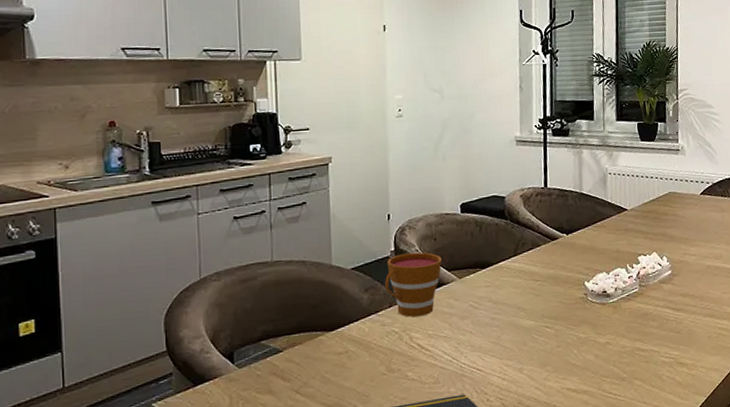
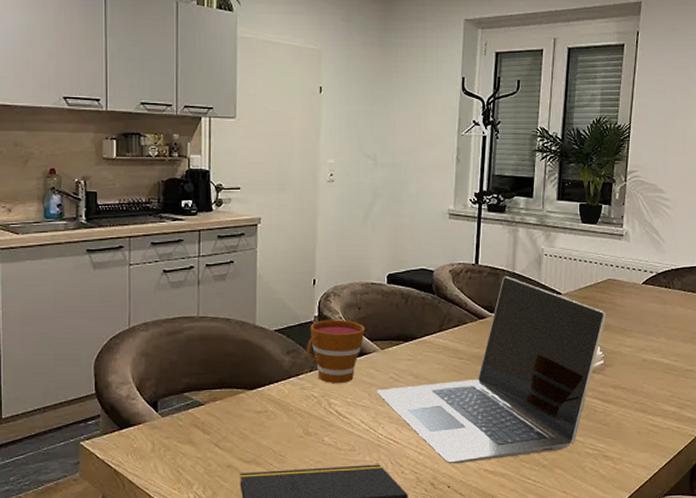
laptop: none [457,197,671,386] -> present [377,276,607,464]

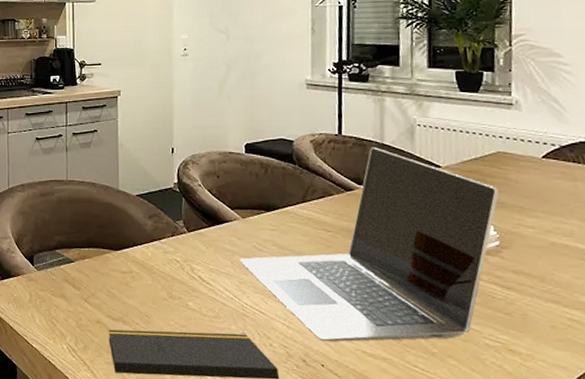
cup: present [306,319,365,384] -> none [167,187,225,250]

